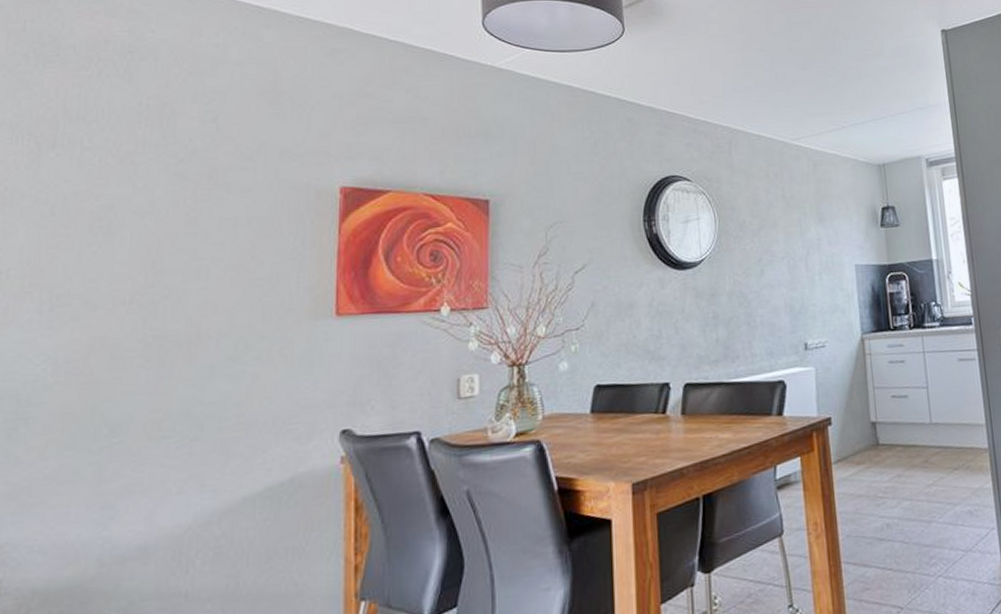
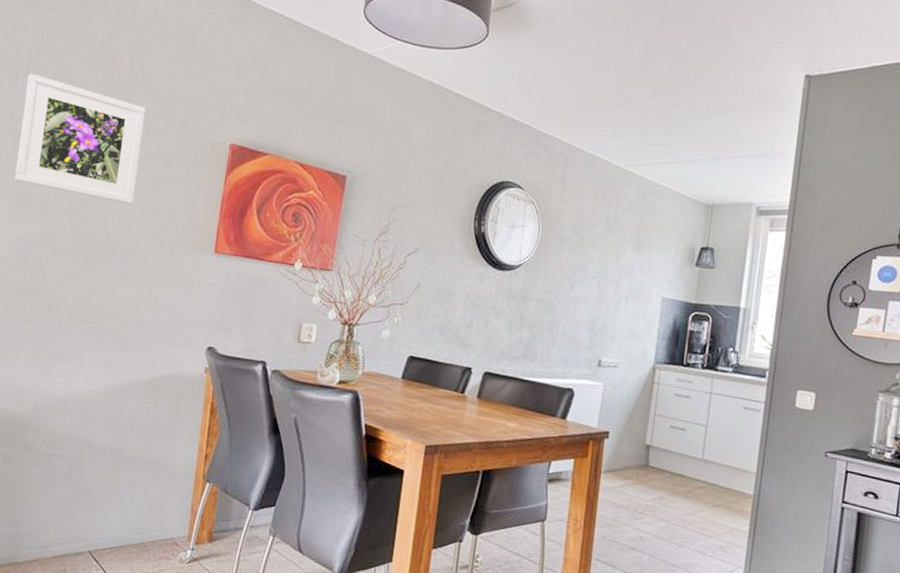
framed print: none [45,144,224,280] -> present [15,73,146,205]

